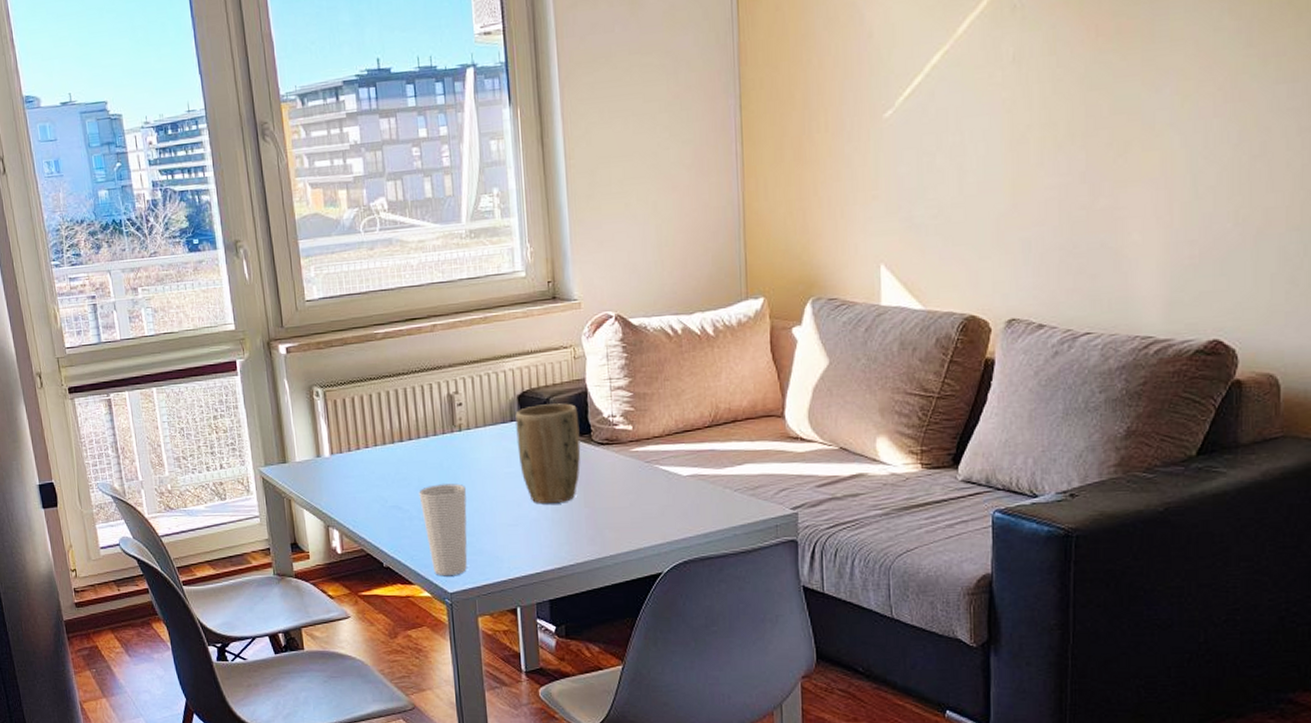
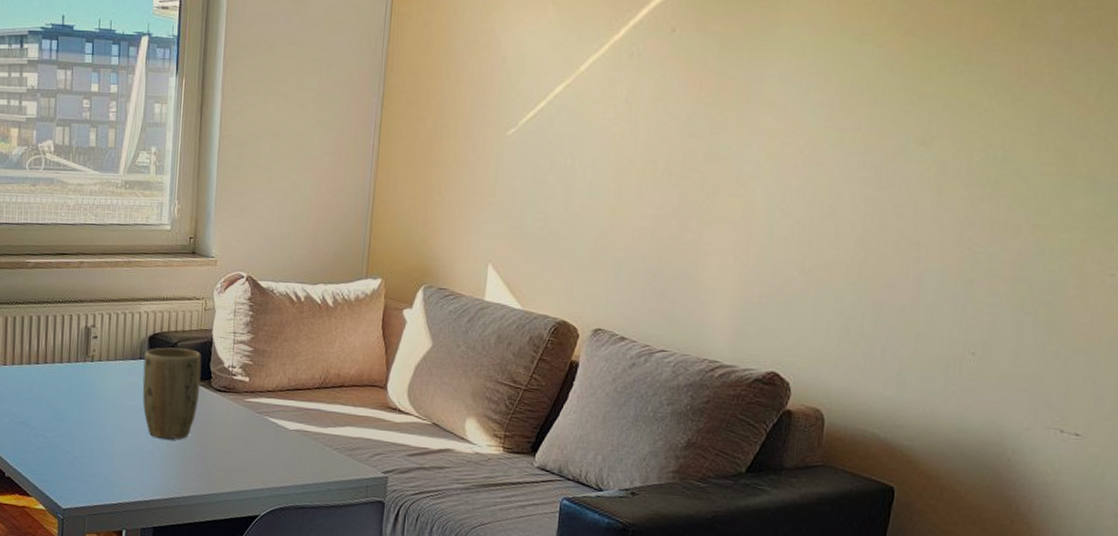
cup: present [419,483,468,575] -> none [46,407,90,493]

